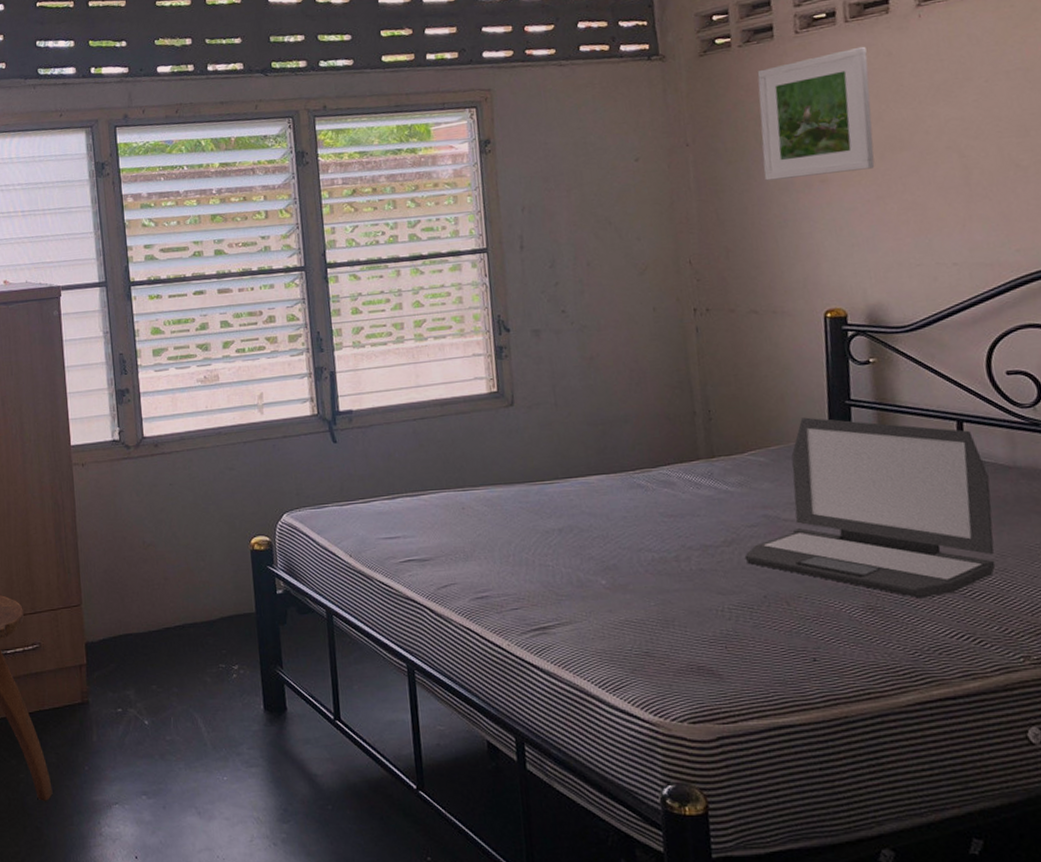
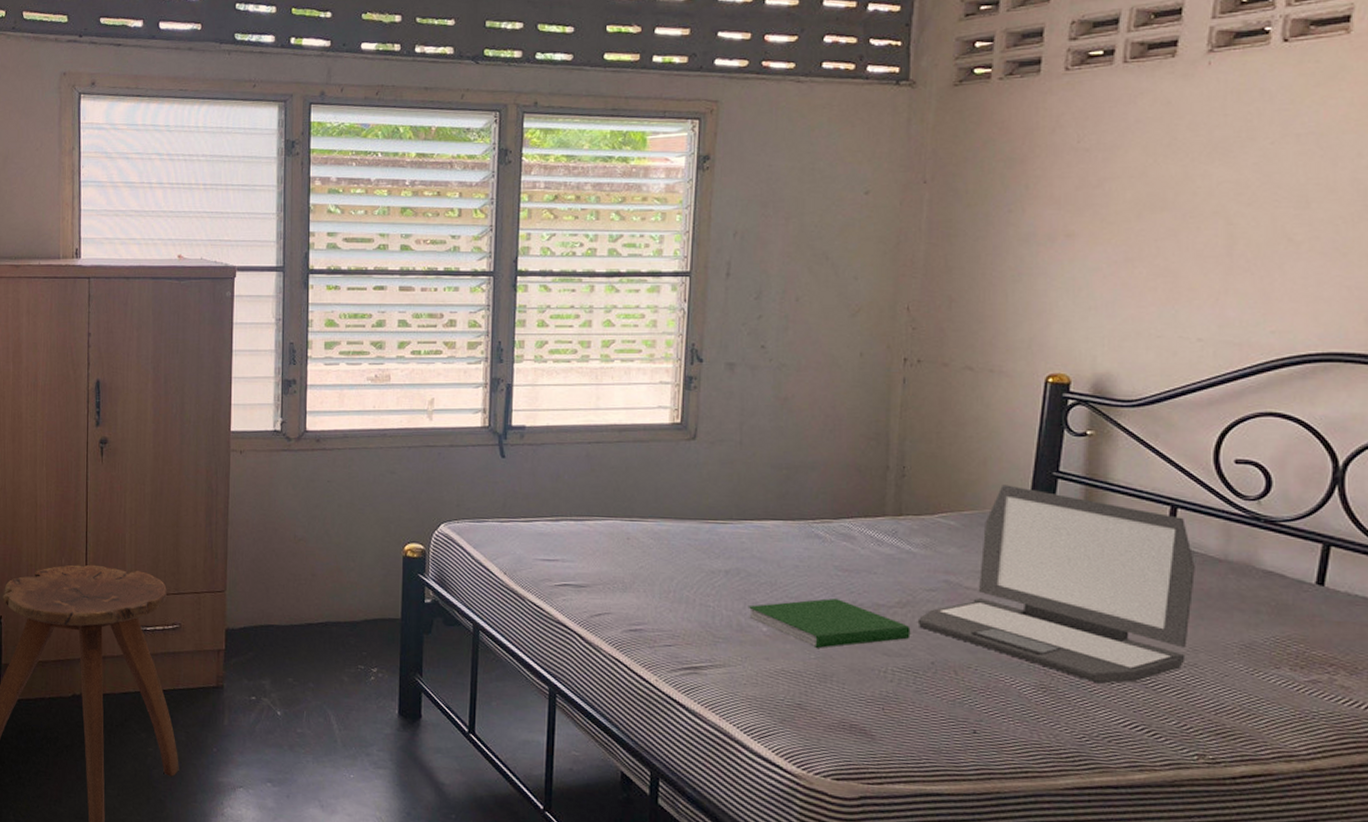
hardcover book: none [584,543,741,595] -> present [748,597,911,648]
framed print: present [757,46,875,181] -> none [1004,91,1142,229]

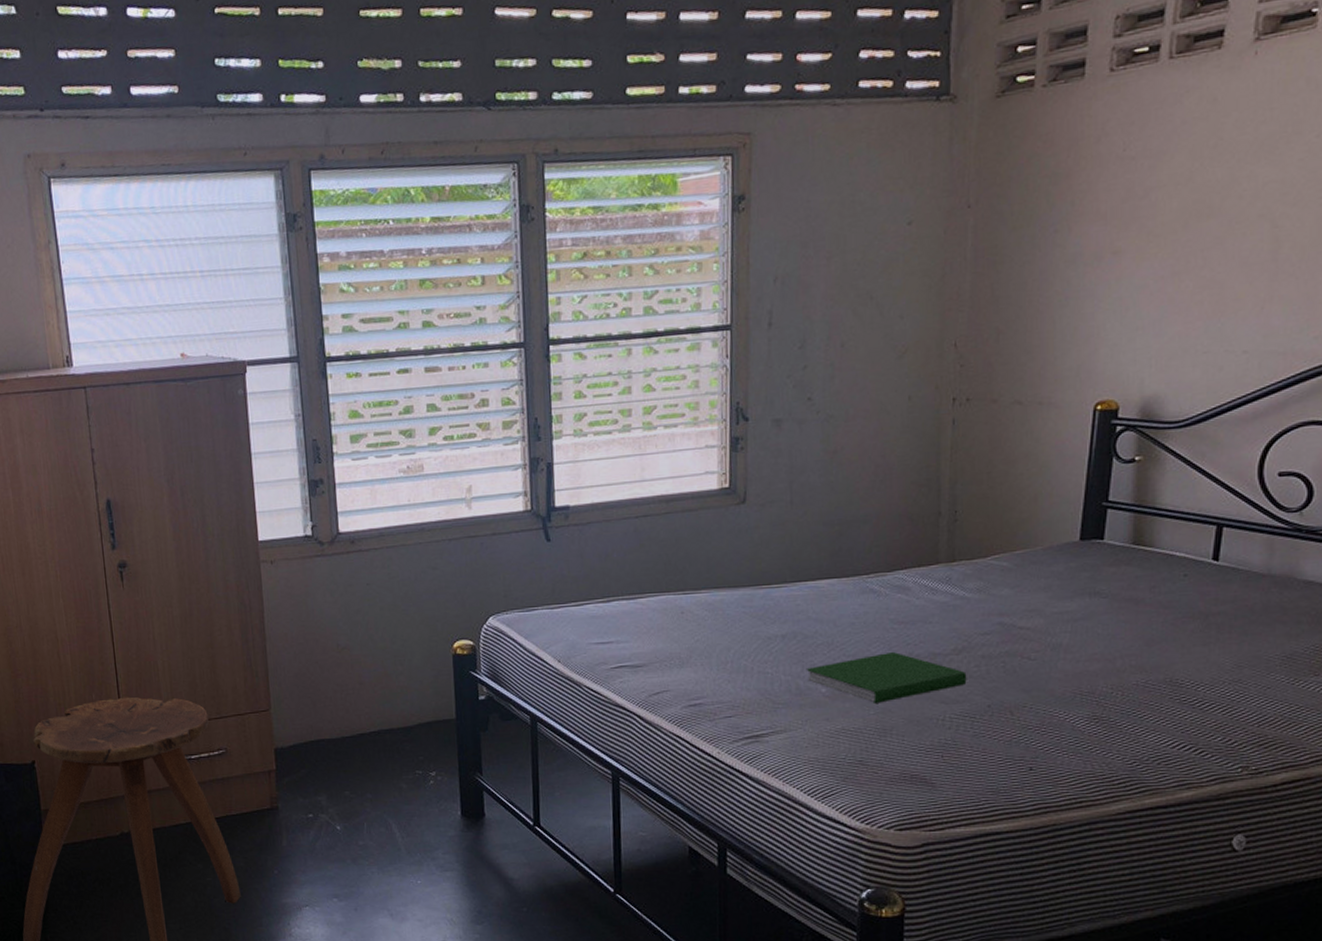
laptop: present [917,484,1195,684] -> none [973,519,1239,709]

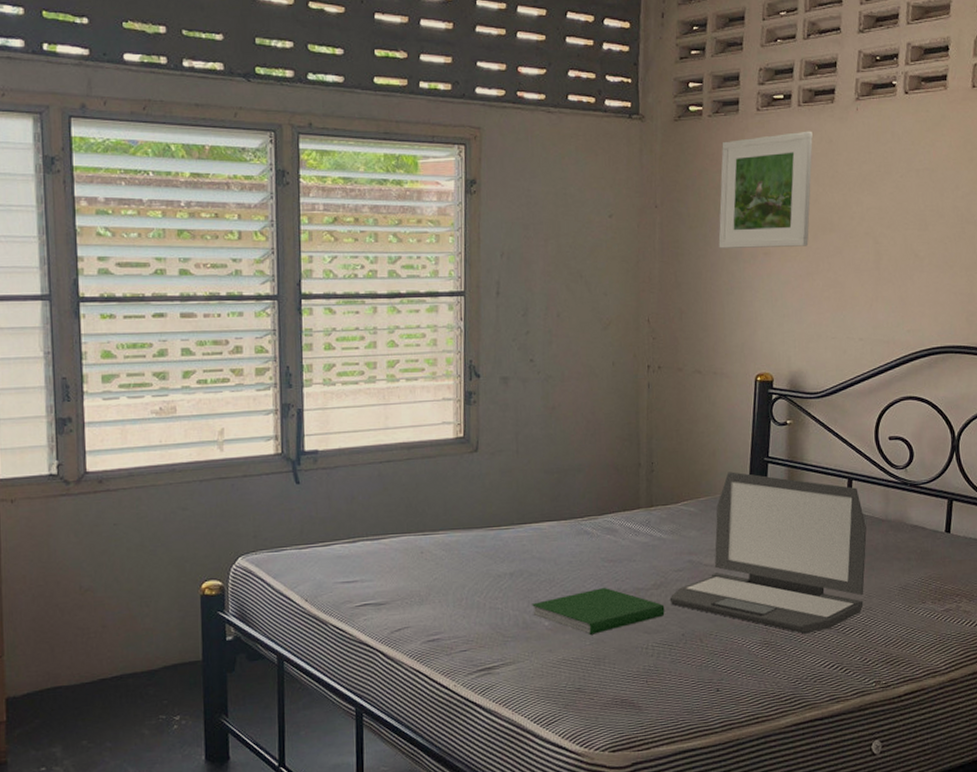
laptop: none [973,519,1239,709] -> present [669,472,867,634]
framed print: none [1051,89,1188,251] -> present [718,131,813,249]

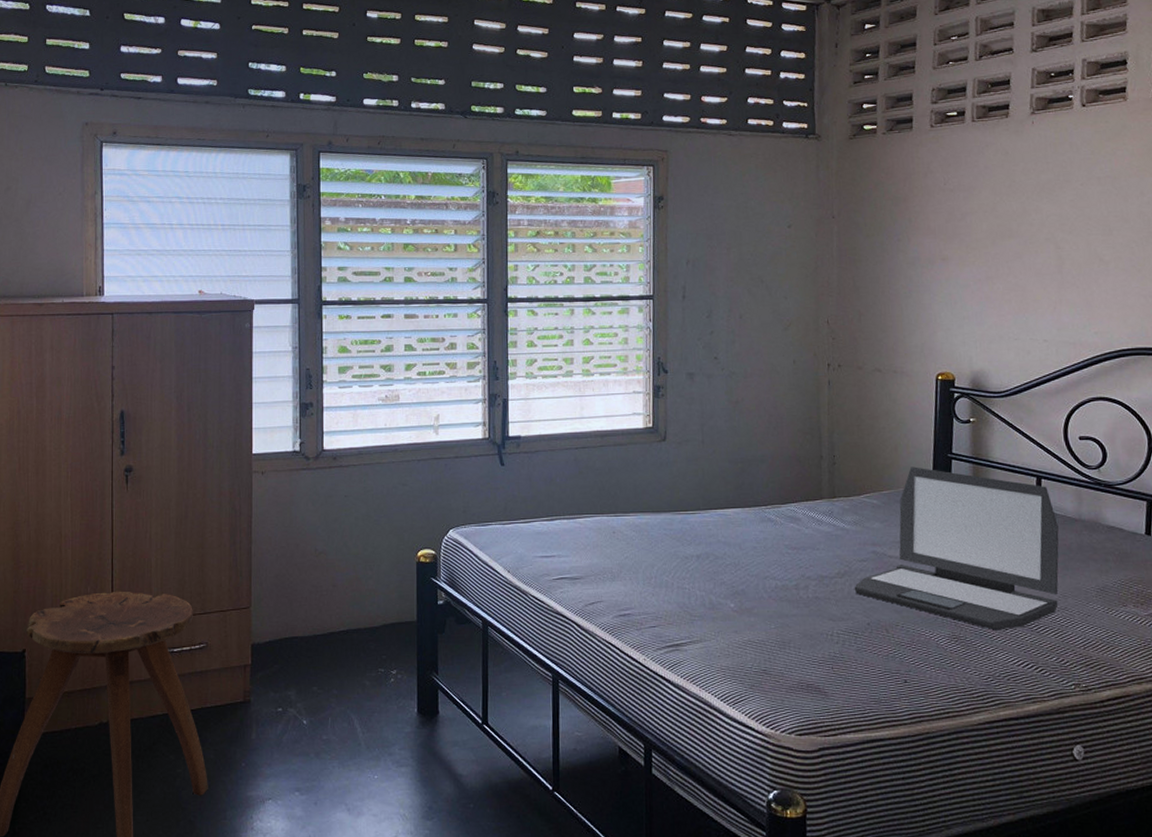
hardcover book: present [531,587,665,635] -> none [717,573,850,618]
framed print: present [718,131,813,249] -> none [895,144,988,255]

